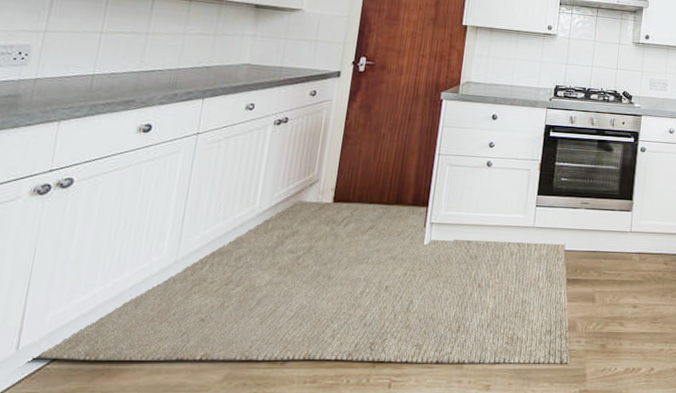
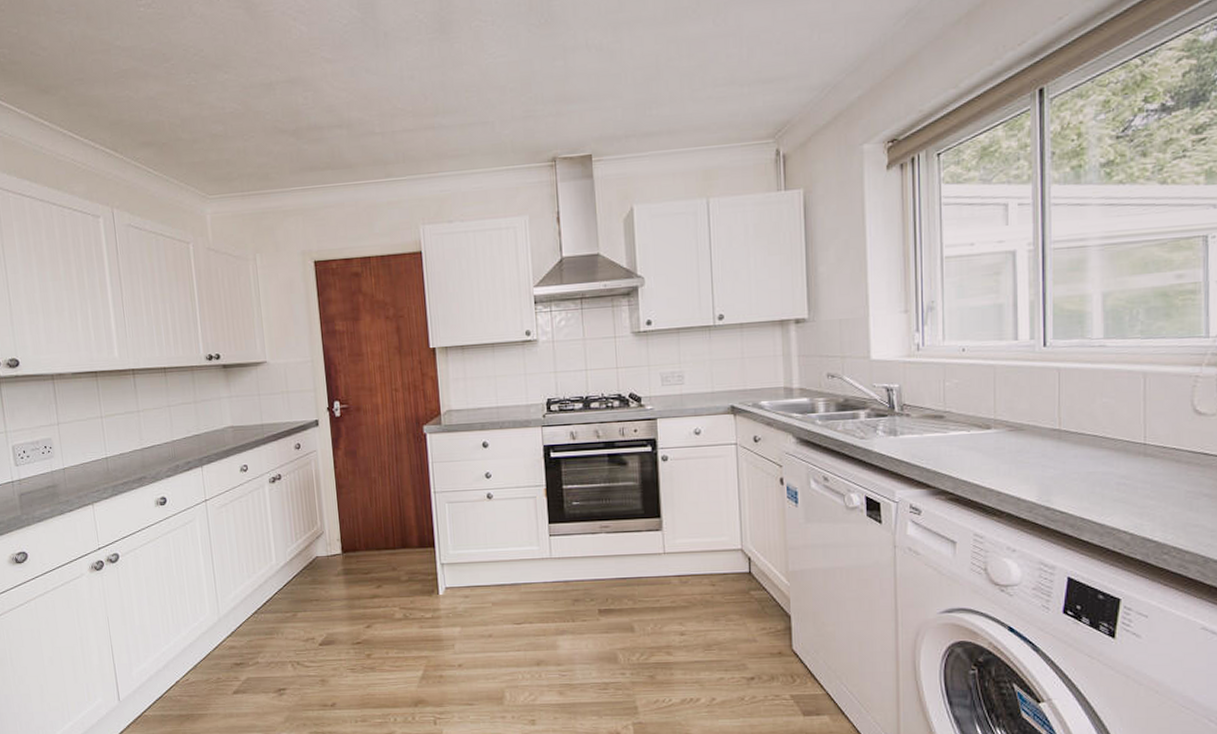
rug: present [31,201,571,364] -> none [131,549,617,708]

